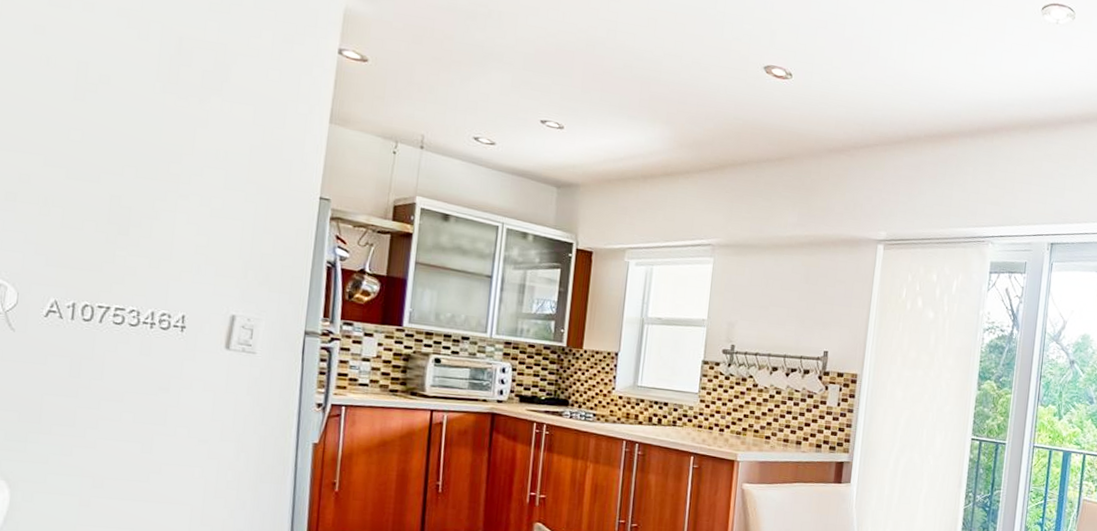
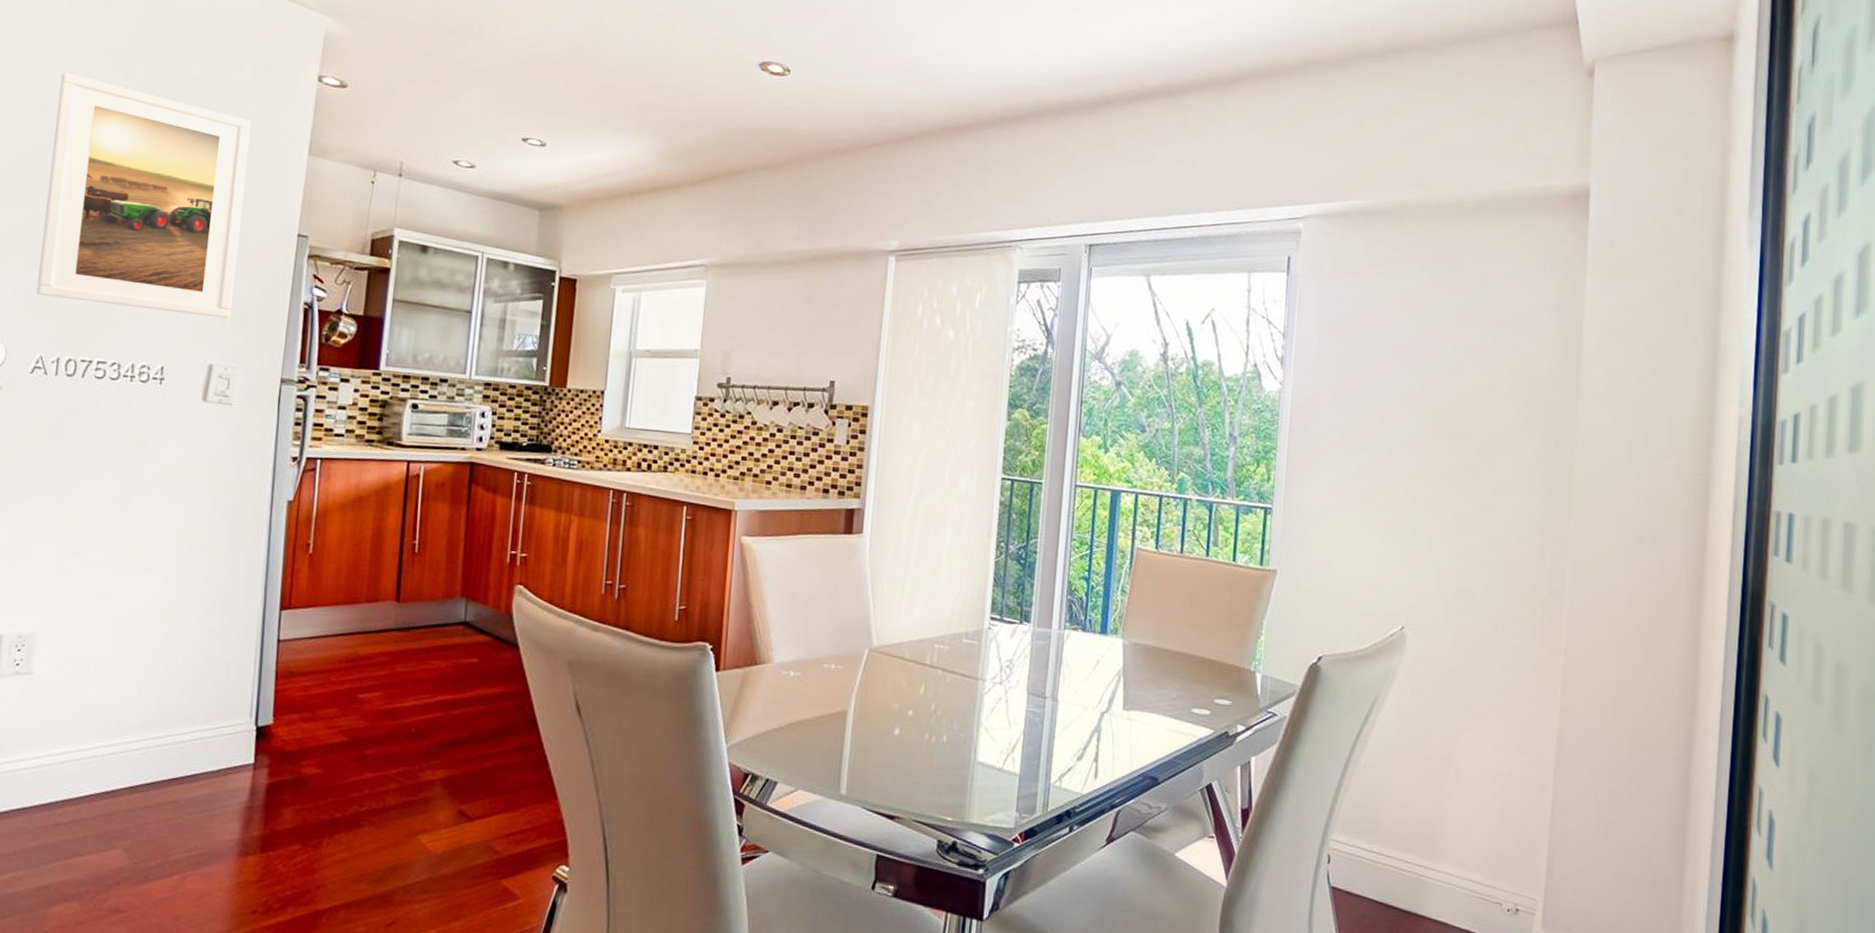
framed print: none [49,27,271,273] -> present [36,72,252,319]

